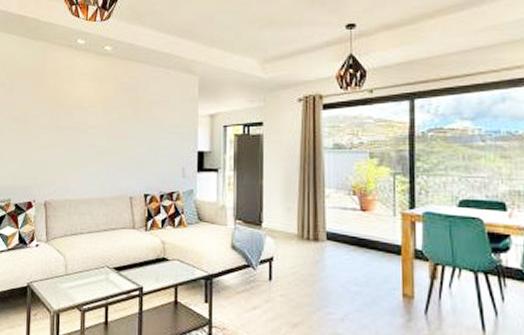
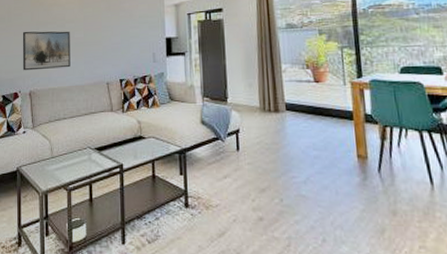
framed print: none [39,135,92,179] -> present [22,31,70,71]

